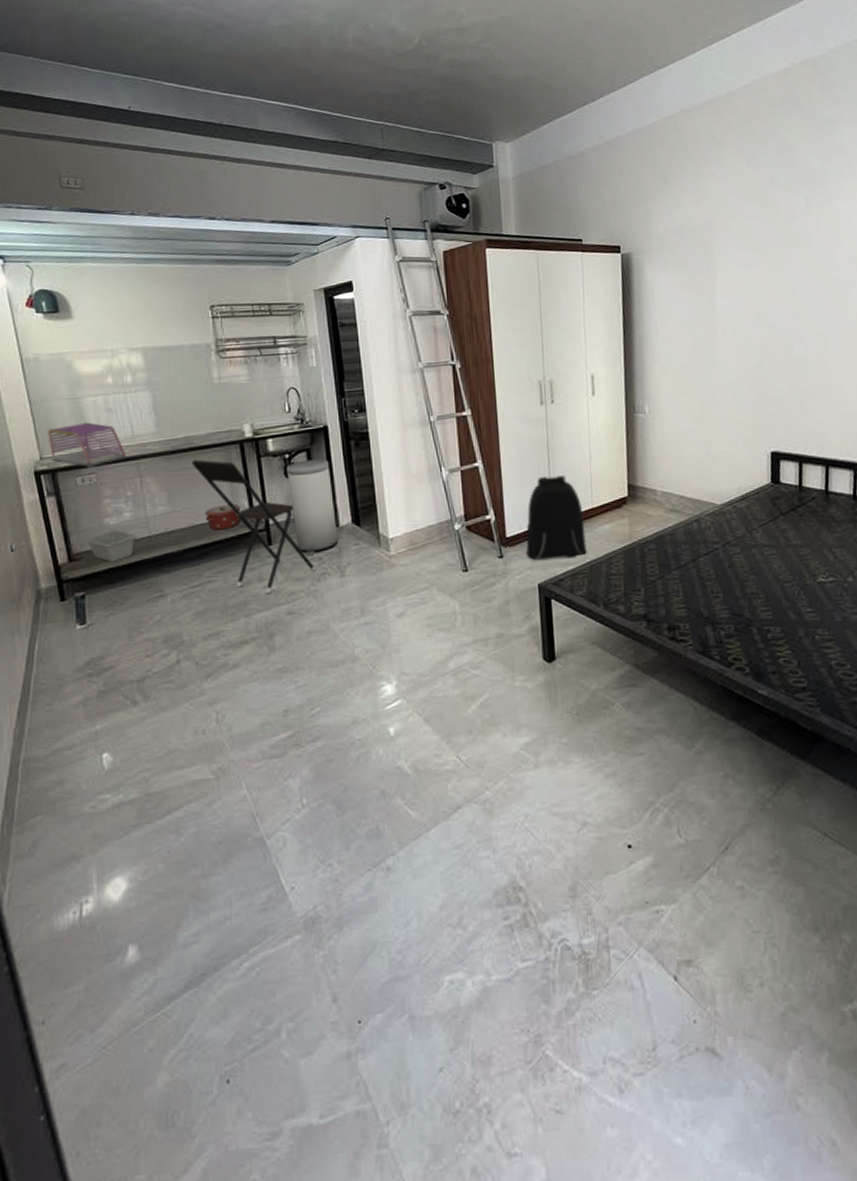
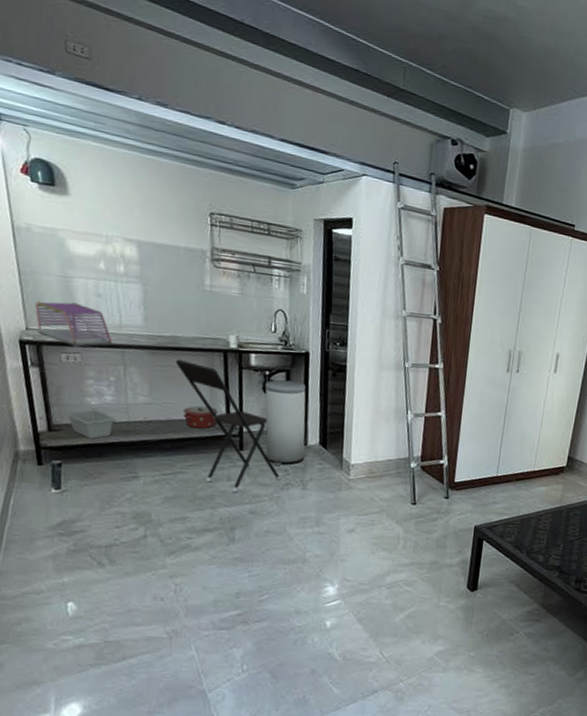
backpack: present [526,475,587,560] -> none [469,436,525,510]

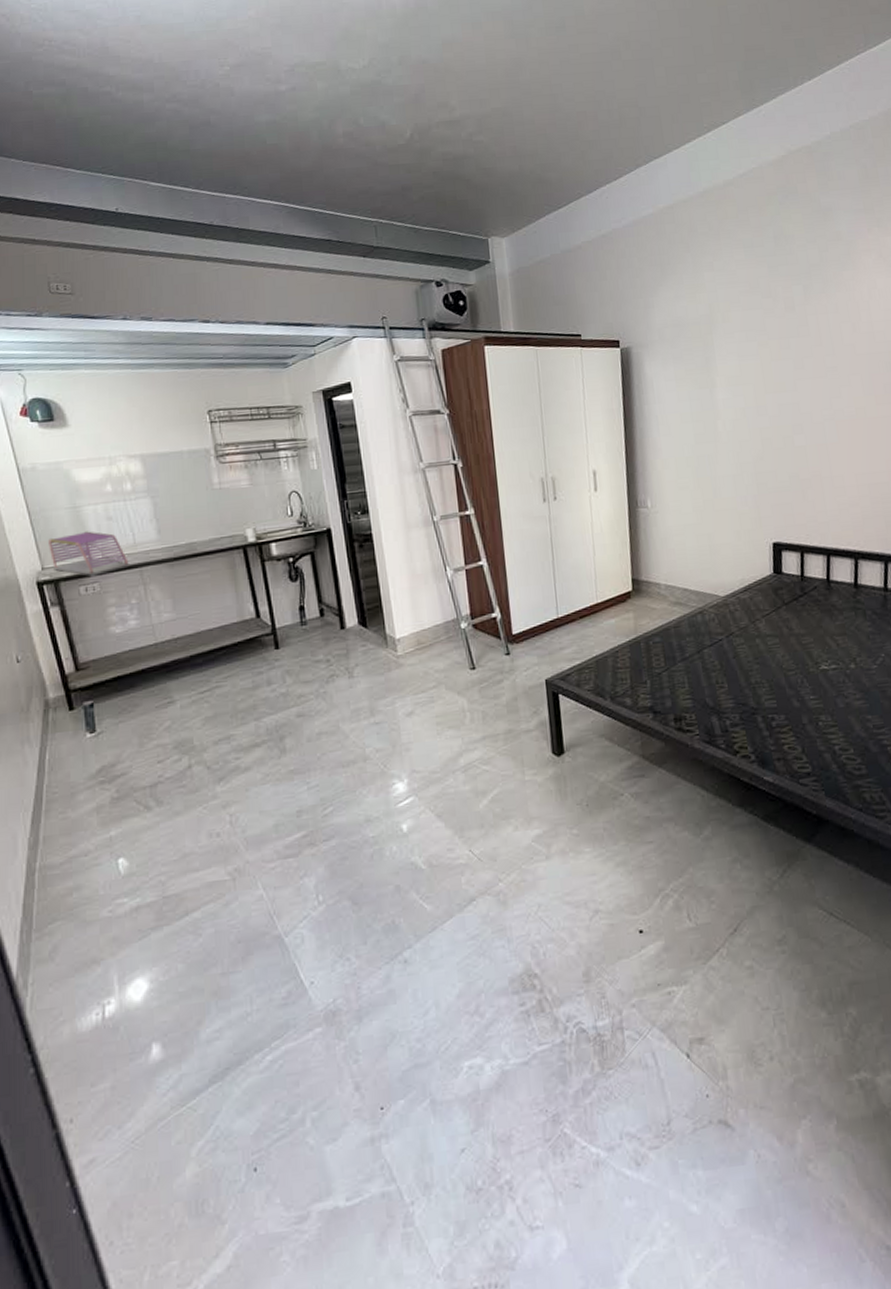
storage bin: present [65,409,115,440] -> none [90,638,142,671]
folding chair: present [175,359,281,492] -> none [195,565,324,697]
casserole: present [183,406,218,429] -> none [211,609,247,636]
pedal bin: present [265,379,306,466] -> none [290,561,346,658]

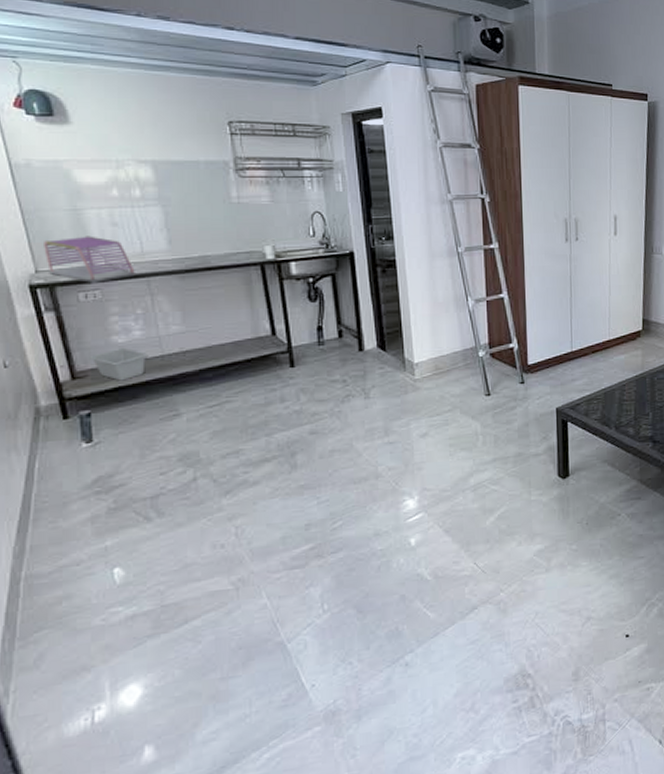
storage bin: none [90,638,142,671] -> present [89,348,147,381]

